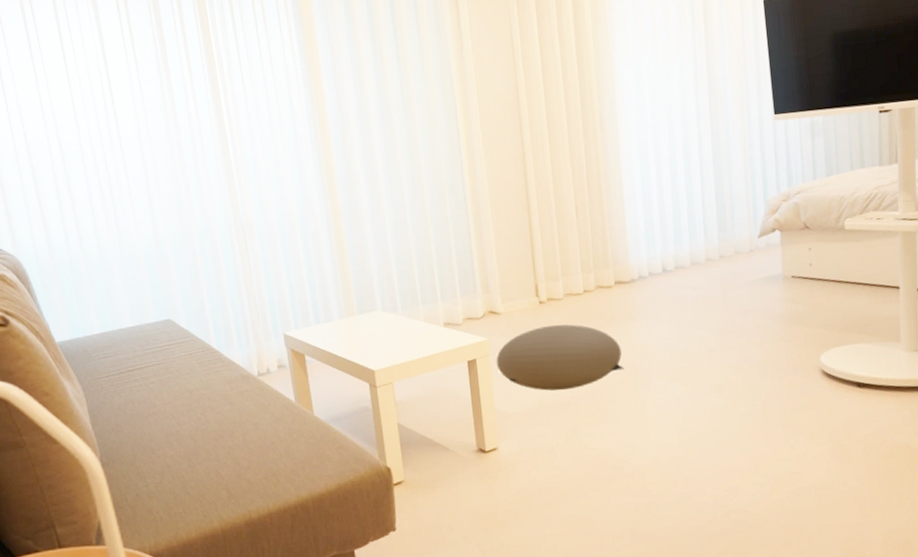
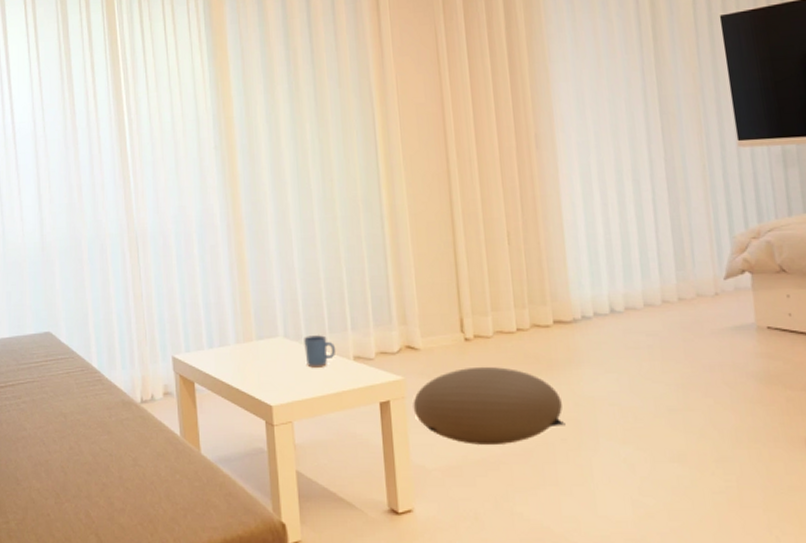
mug: none [400,306,429,335] -> present [304,334,336,368]

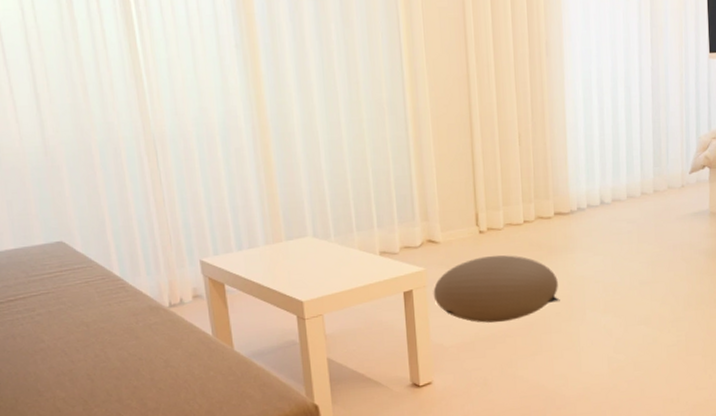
mug: present [304,334,336,368] -> none [332,232,364,264]

